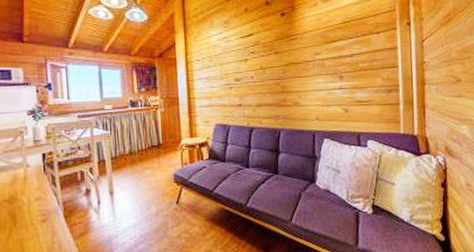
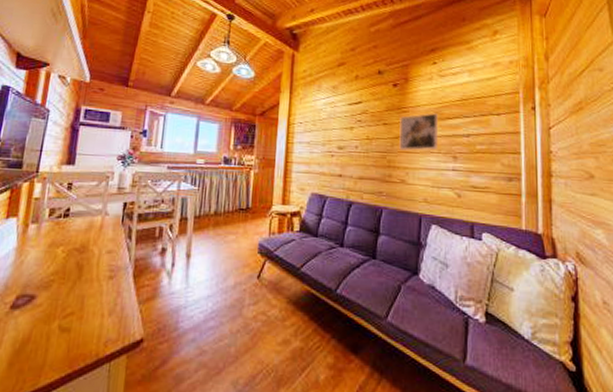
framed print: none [289,37,325,76] -> present [399,113,439,151]

